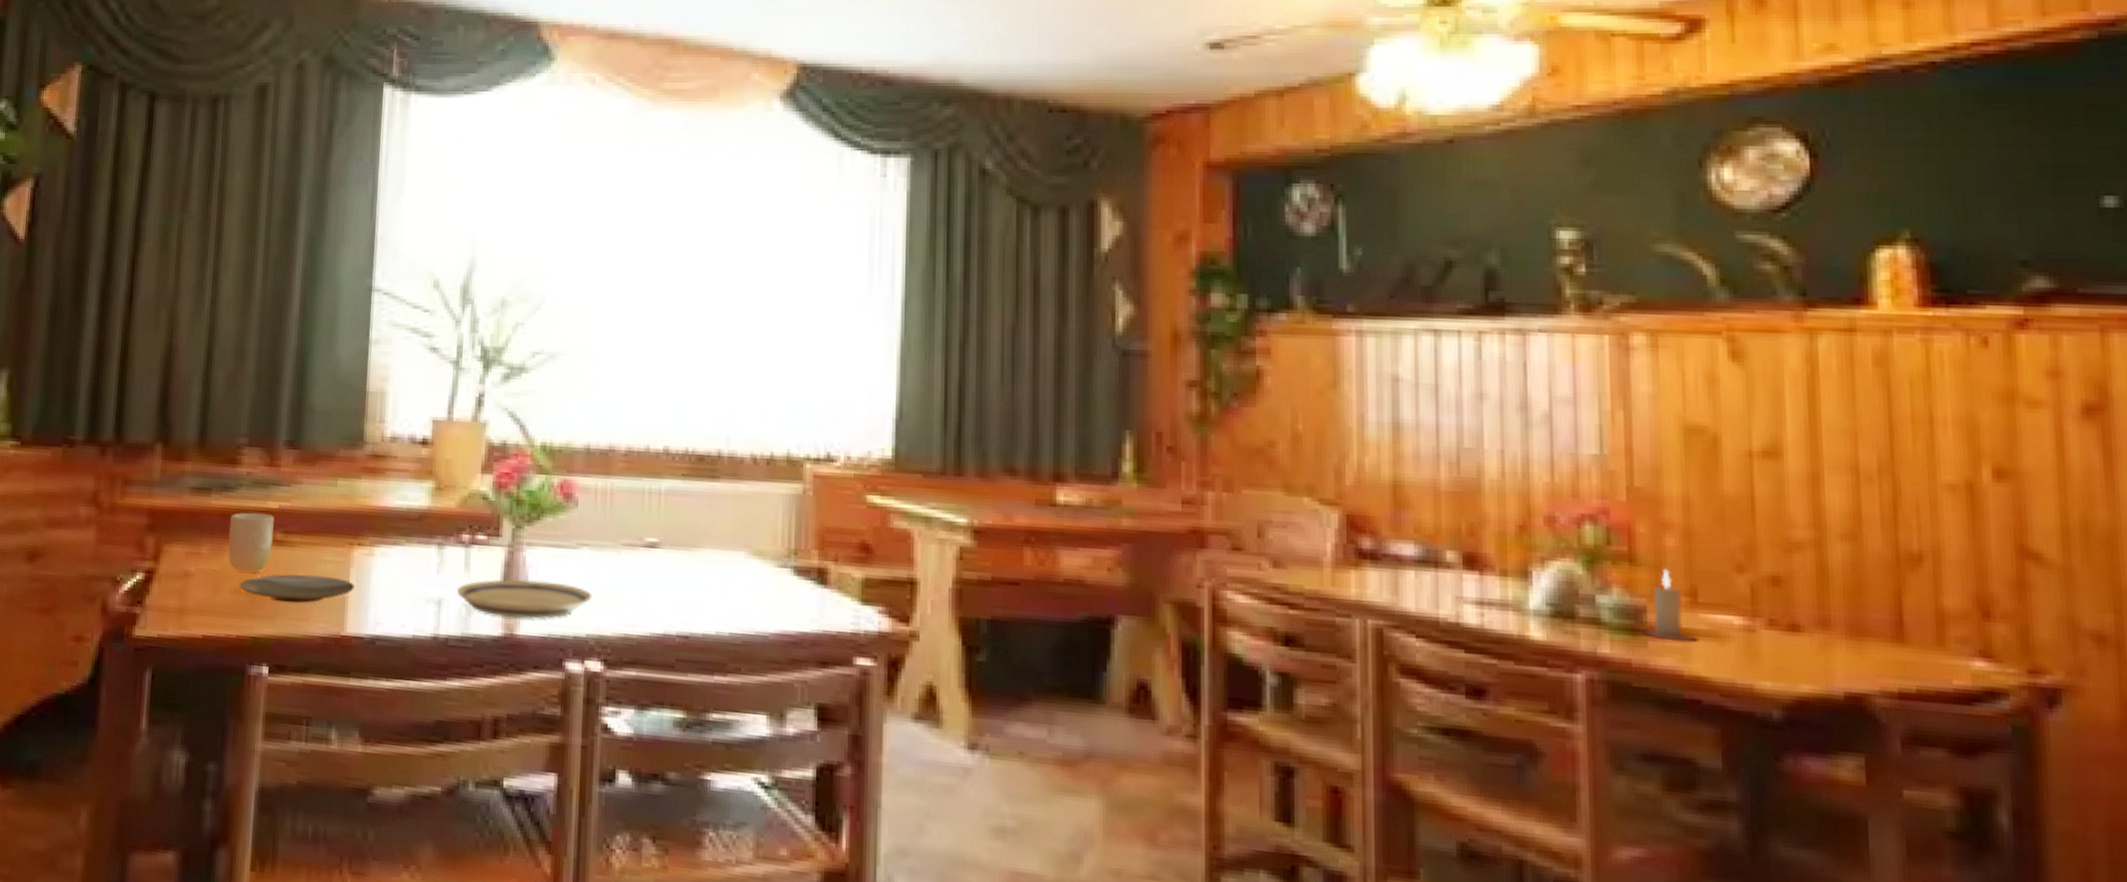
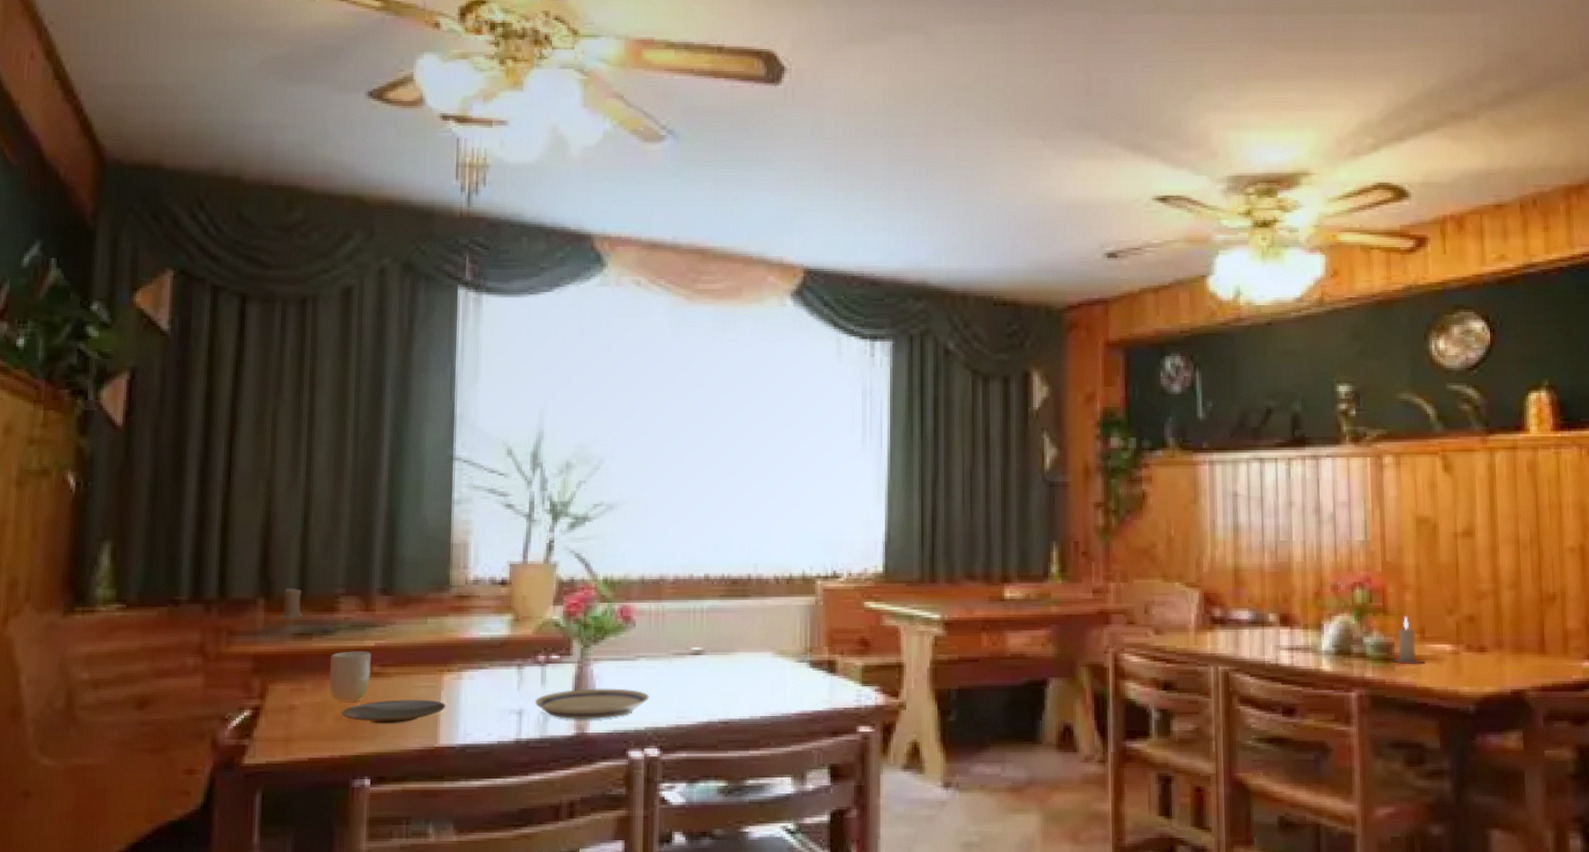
candle: none [178,433,203,471] -> present [280,587,302,620]

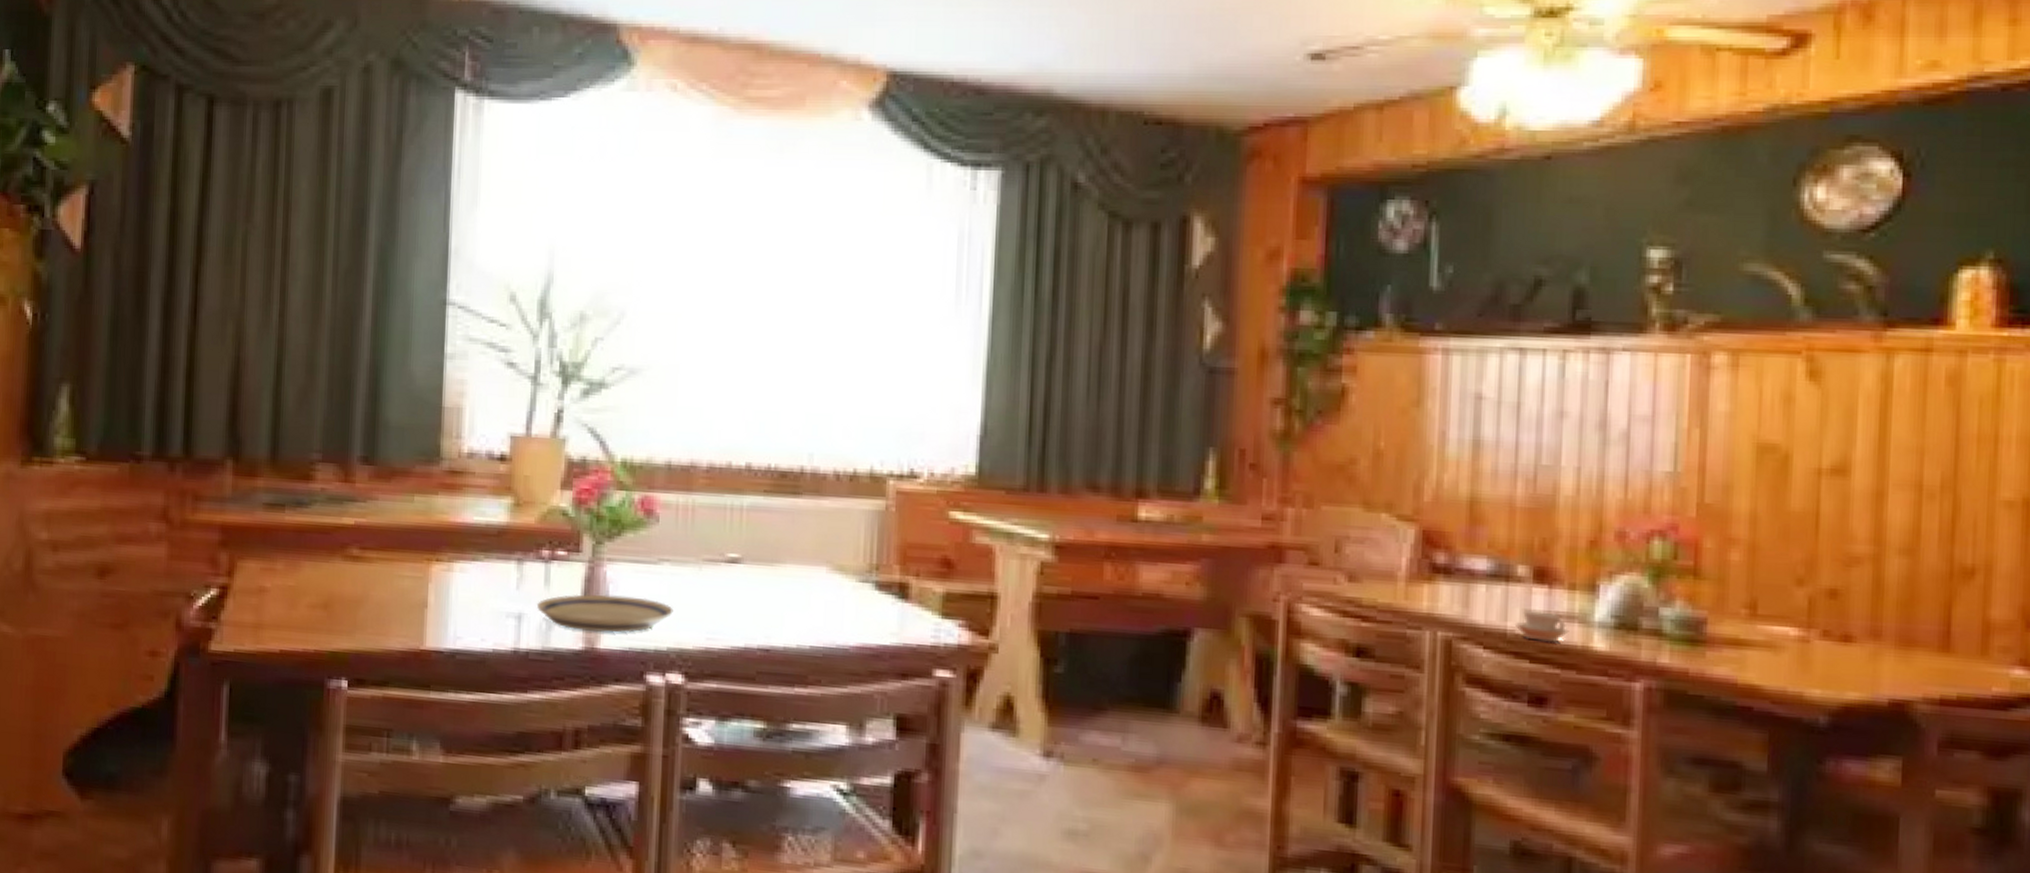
candle: present [280,587,302,620] -> none [250,448,274,487]
cup: present [329,651,371,703] -> none [303,528,350,589]
plate: present [341,699,446,724] -> none [316,590,434,618]
cup: none [1269,646,1306,669] -> present [1514,610,1569,643]
candle: present [1389,616,1426,665] -> none [1697,582,1755,653]

